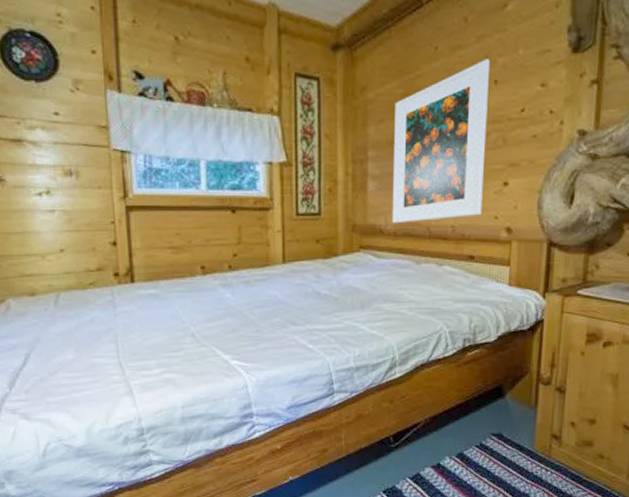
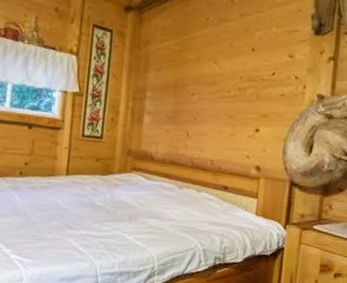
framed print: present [392,58,489,224] -> none [161,31,249,154]

